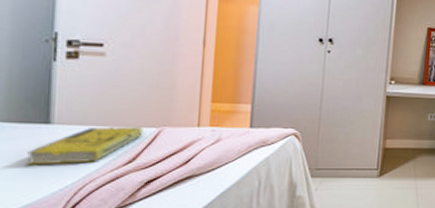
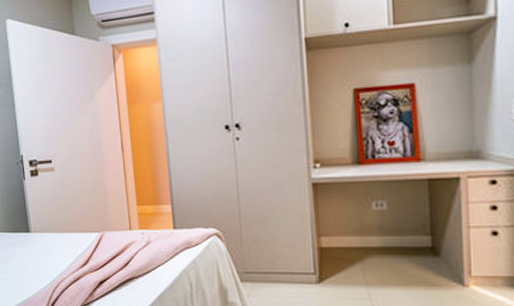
book: present [27,126,143,165] -> none [20,231,90,267]

